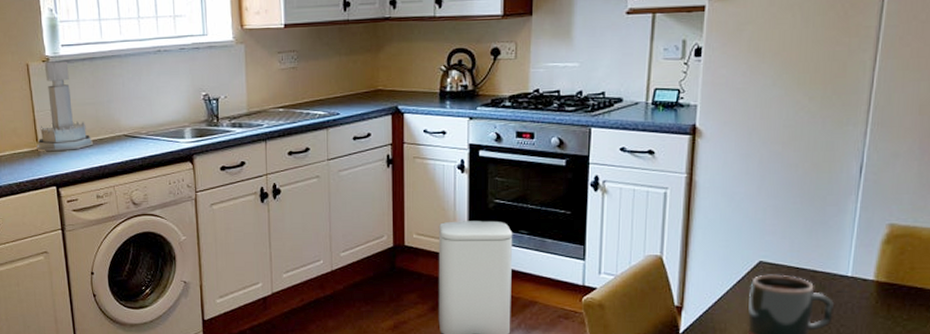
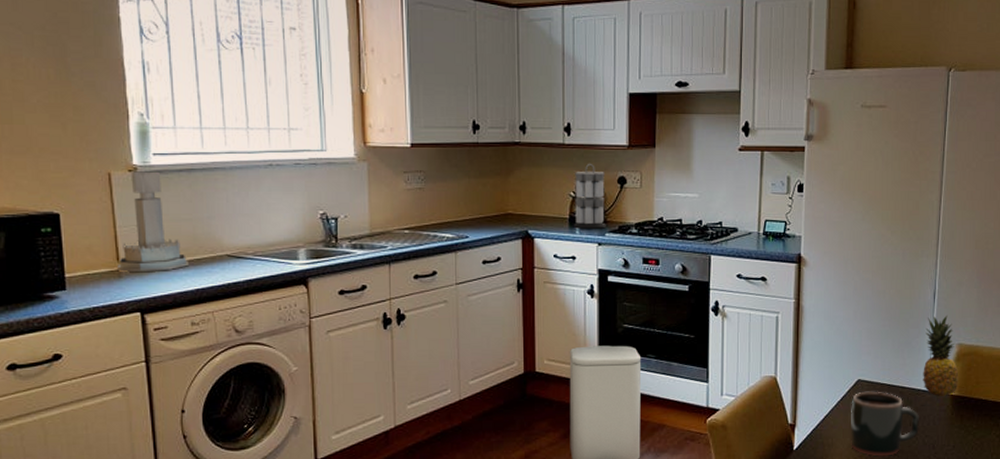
spice rack: none [445,36,478,103] -> present [574,164,606,229]
fruit: none [841,191,888,282] -> present [923,315,959,396]

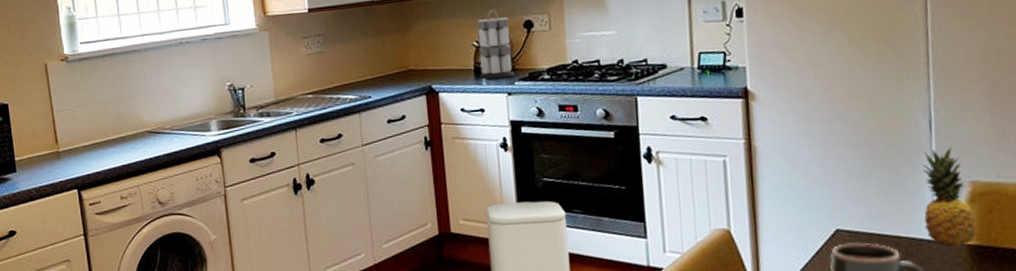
paper towel holder: present [117,171,190,273] -> none [56,58,116,153]

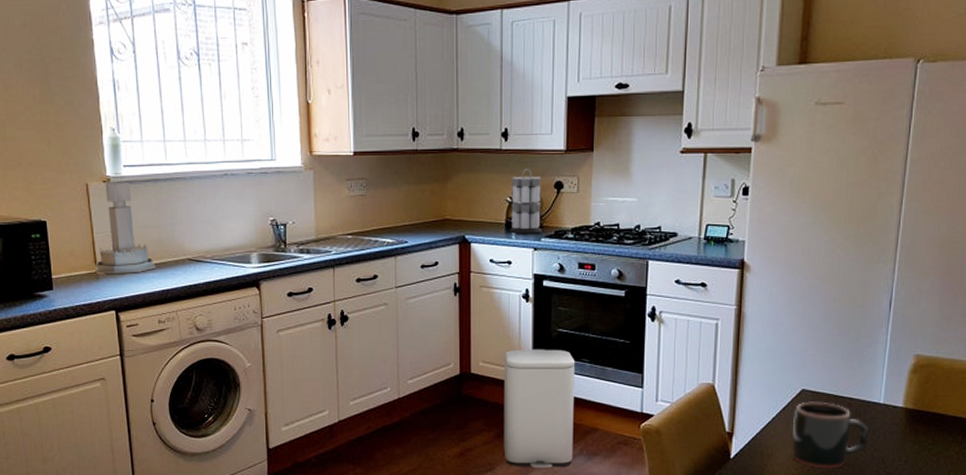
paper towel holder: none [56,58,116,153] -> present [95,182,156,275]
fruit: present [922,147,977,247] -> none [874,324,915,409]

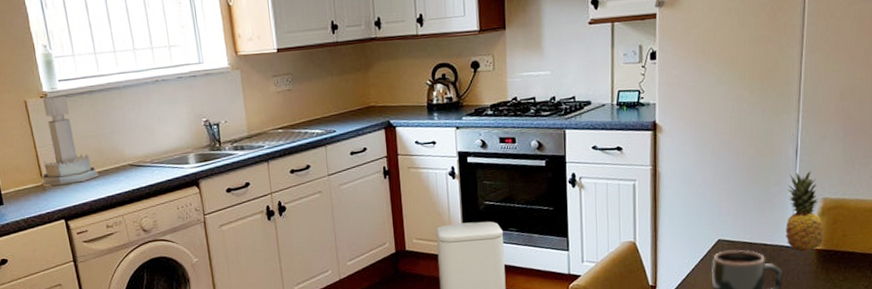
spice rack: present [510,169,542,234] -> none [430,52,463,115]
fruit: none [874,324,915,409] -> present [786,170,824,251]

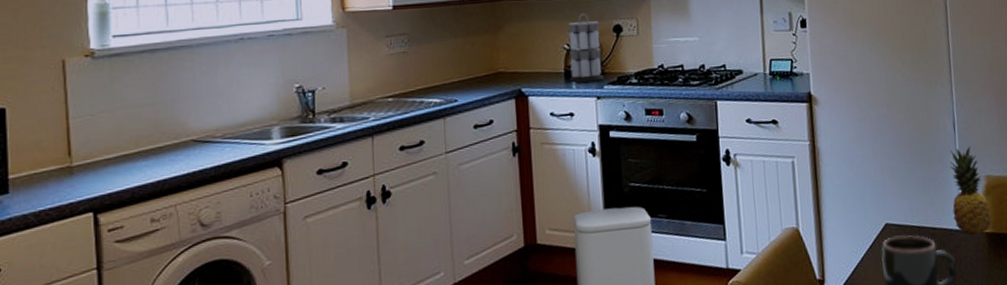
paper towel holder: present [41,96,99,186] -> none [69,54,150,168]
spice rack: none [430,52,463,115] -> present [568,14,604,83]

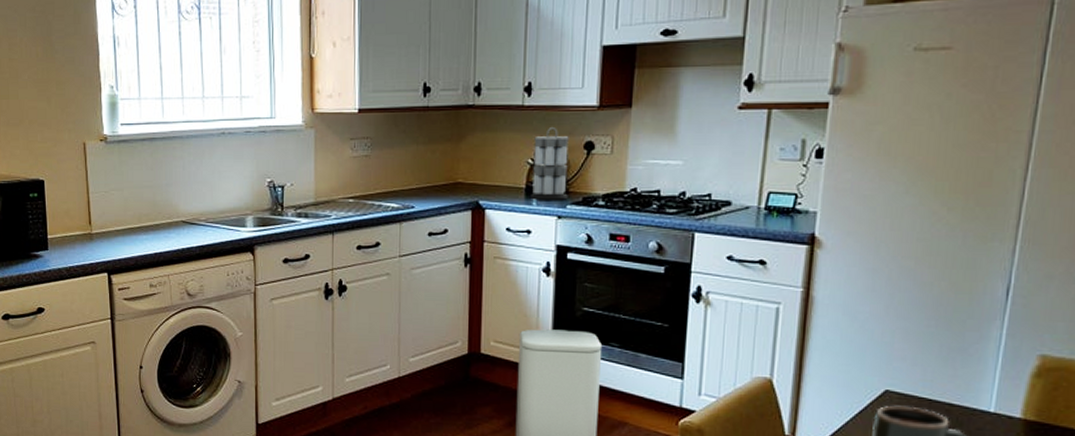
fruit: present [949,145,992,235] -> none [981,317,1038,420]

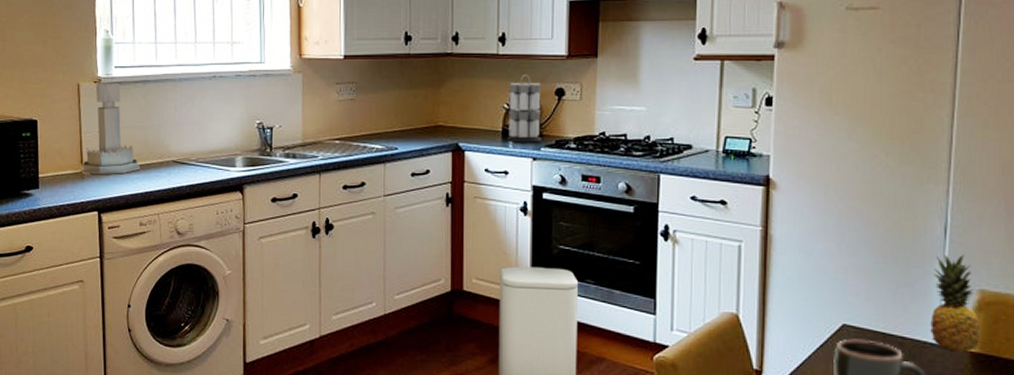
paper towel holder: none [89,141,150,236] -> present [81,83,141,175]
fruit: none [981,317,1038,420] -> present [930,254,981,353]

